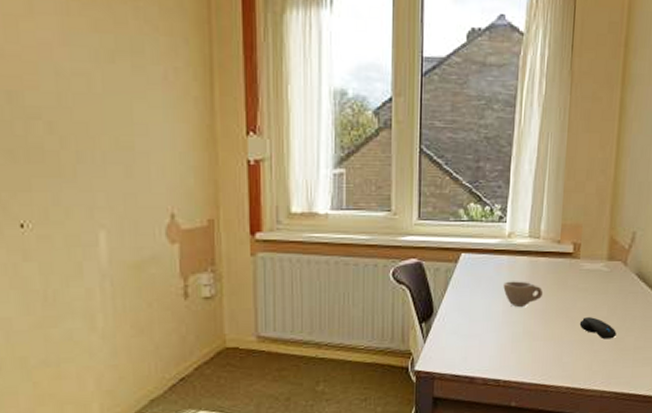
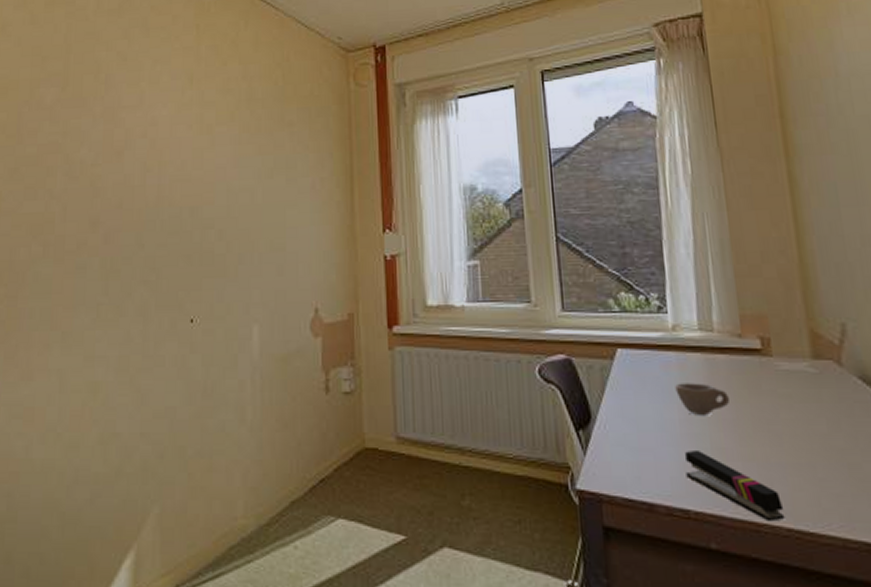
stapler: none [501,335,567,384] -> present [684,451,785,522]
computer mouse: present [579,317,617,339] -> none [789,433,848,464]

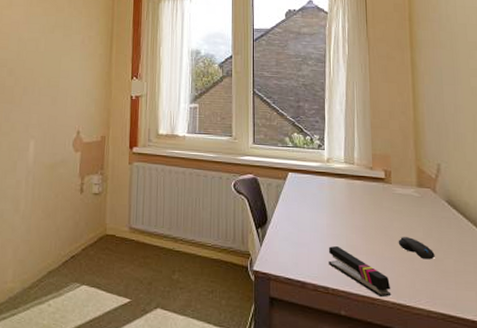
cup: present [675,383,731,417] -> none [326,199,362,223]
computer mouse: none [789,433,848,464] -> present [398,237,435,260]

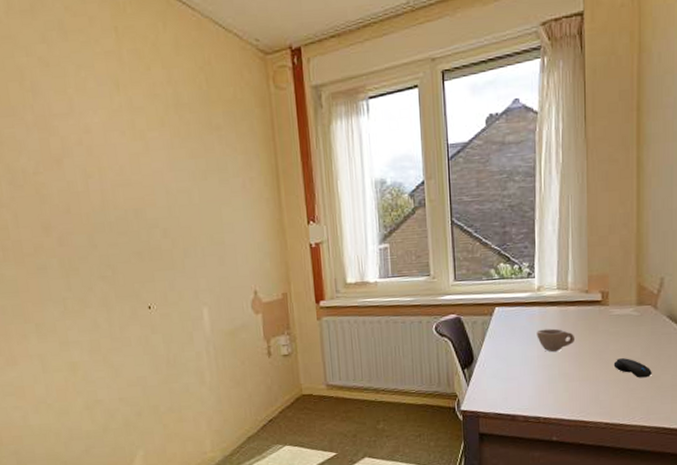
cup: none [326,199,362,223] -> present [536,328,576,352]
stapler: present [328,246,391,298] -> none [539,376,605,420]

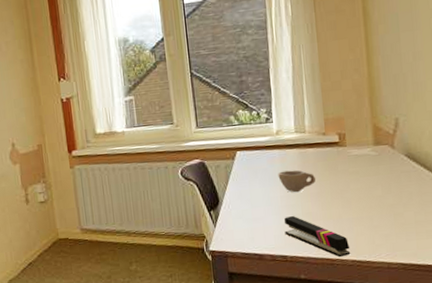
stapler: none [539,376,605,420] -> present [284,216,351,258]
computer mouse: present [613,358,652,378] -> none [355,196,395,216]

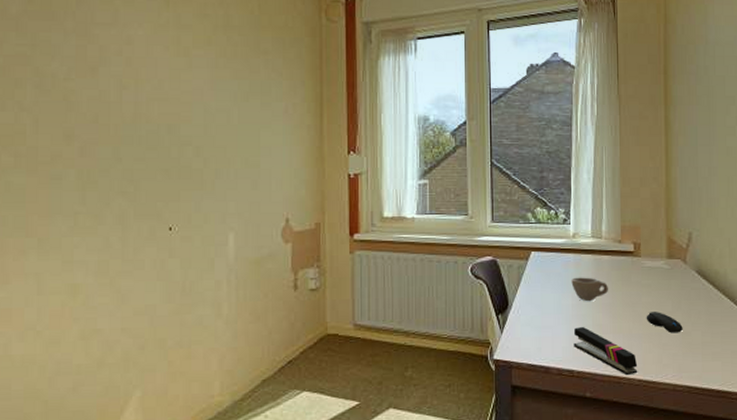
computer mouse: none [355,196,395,216] -> present [646,312,683,333]

